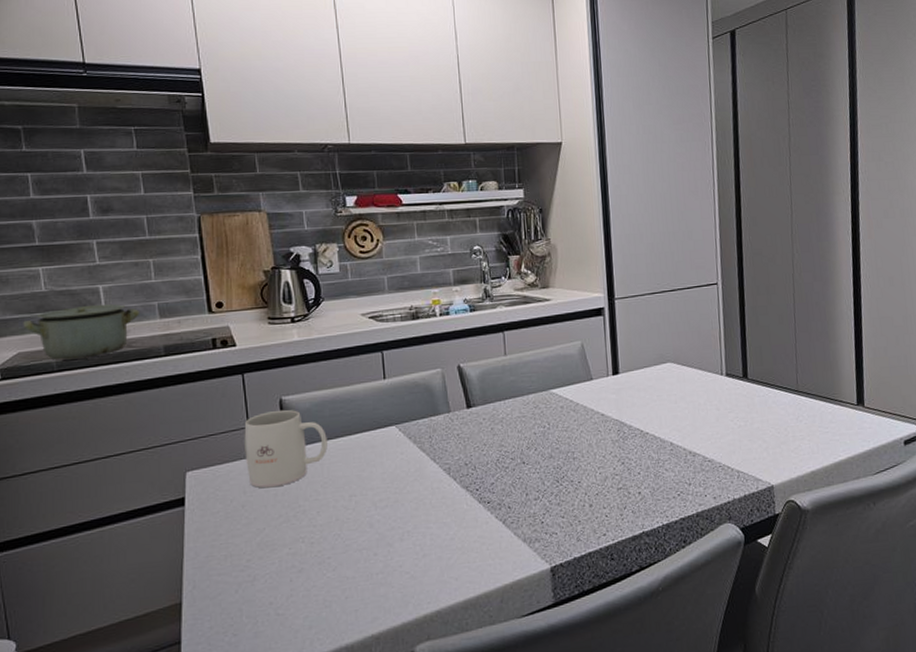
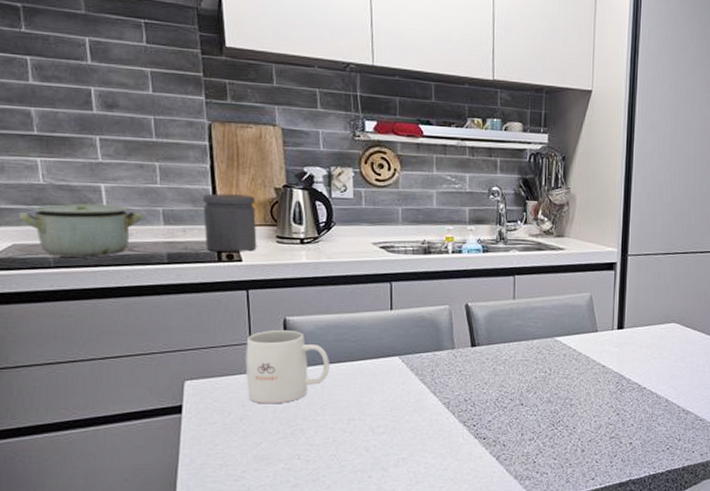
jar: none [195,280,250,340] -> present [202,193,257,253]

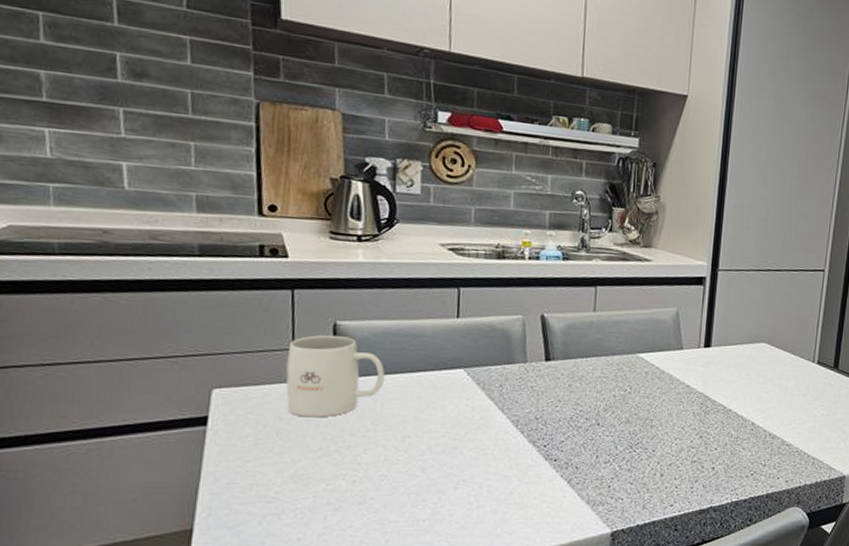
cooking pot: present [19,203,144,258] -> none [18,182,173,245]
jar: present [202,193,257,253] -> none [244,180,307,248]

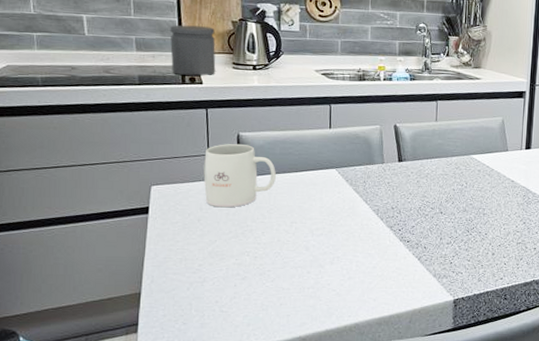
jar: none [244,180,307,248] -> present [170,25,216,77]

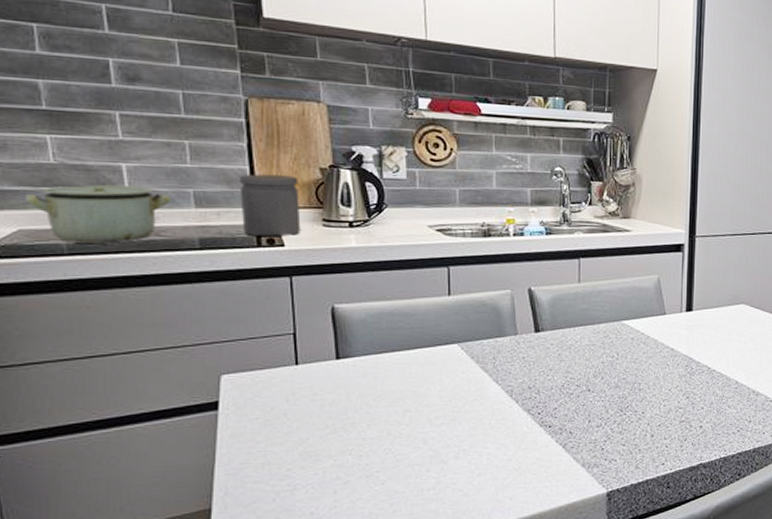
cooking pot: none [12,31,119,78] -> present [25,185,172,244]
mug: present [203,143,276,208] -> none [289,318,383,398]

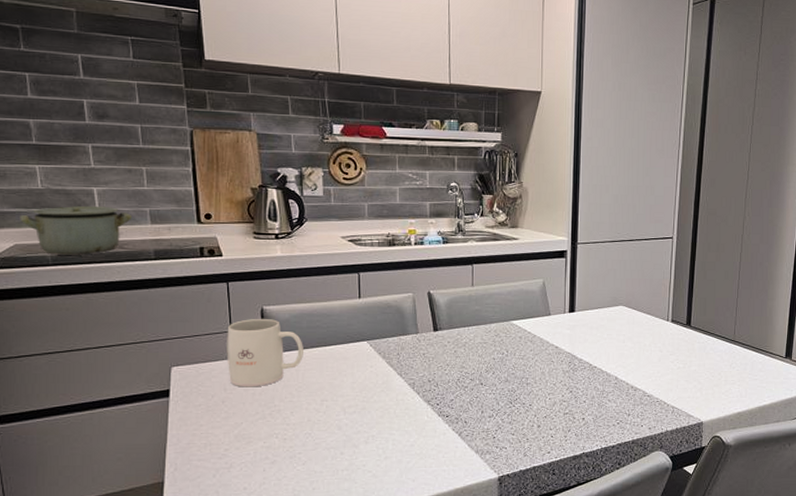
jar: present [239,174,301,237] -> none [186,194,236,249]
mug: none [289,318,383,398] -> present [227,318,303,387]

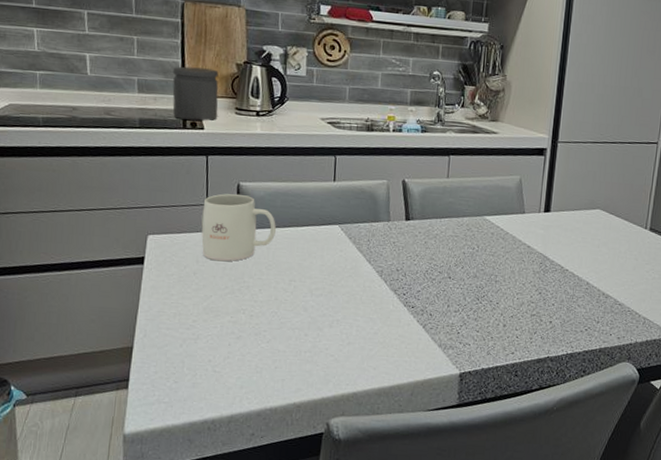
cooking pot: present [20,206,133,255] -> none [16,70,121,119]
jar: none [186,194,236,249] -> present [172,66,219,121]

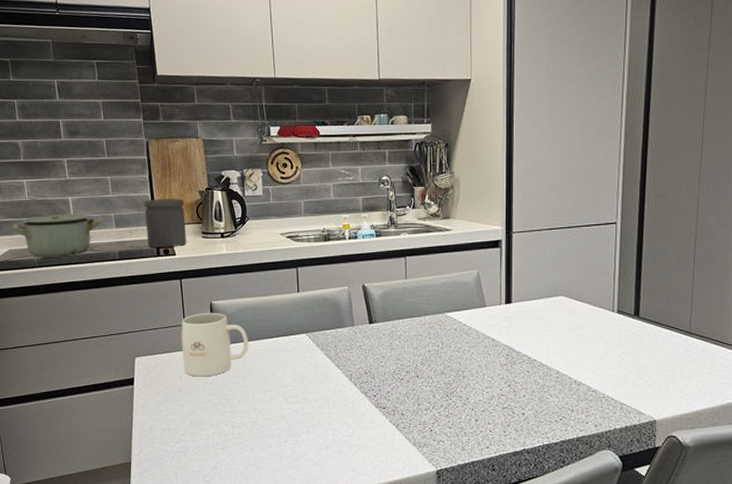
cooking pot: none [16,70,121,119] -> present [12,214,101,258]

